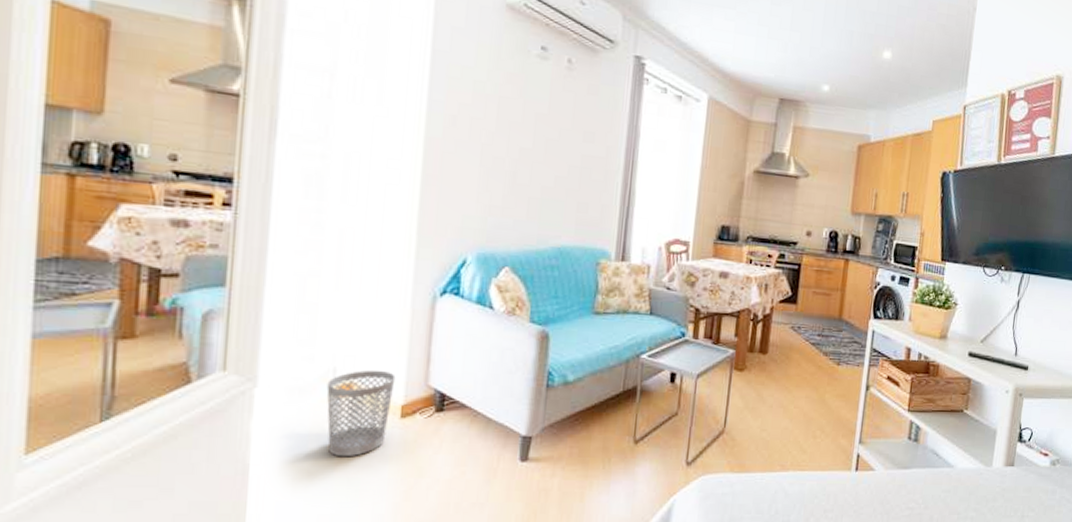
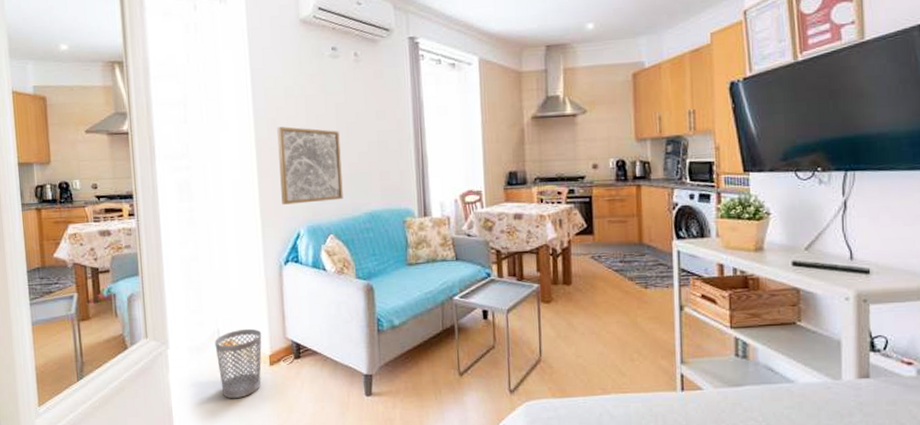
wall art: none [448,127,535,228] -> present [277,126,343,205]

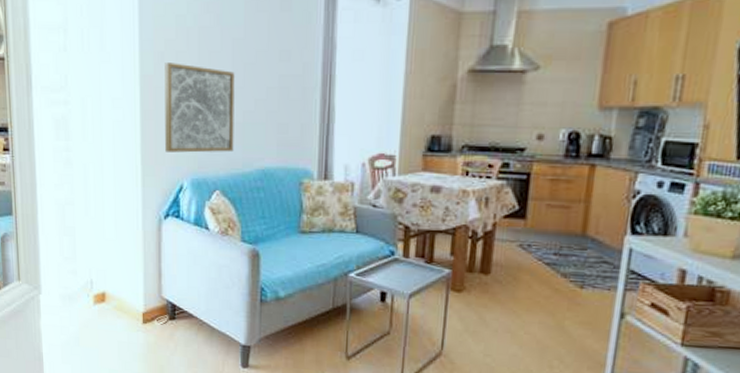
wastebasket: present [214,328,262,399] -> none [87,282,136,353]

